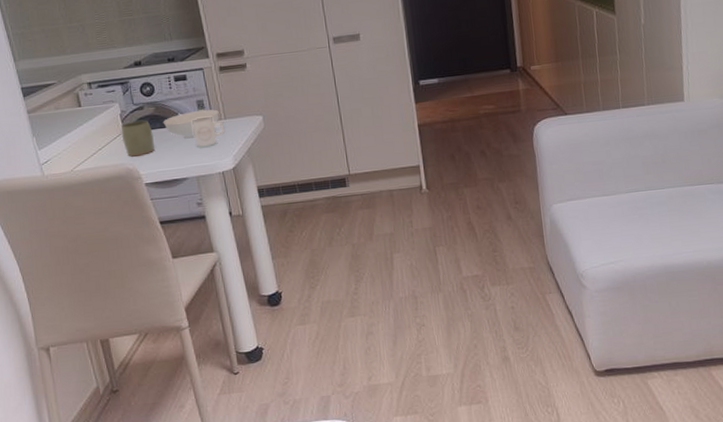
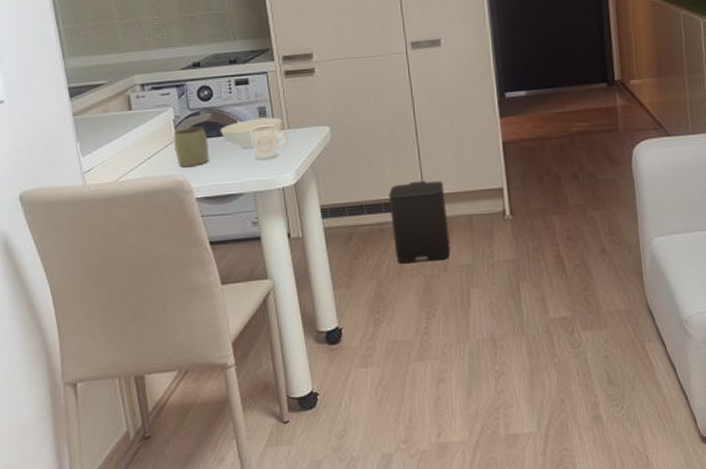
pedal bin: none [317,161,374,235] -> present [388,180,450,264]

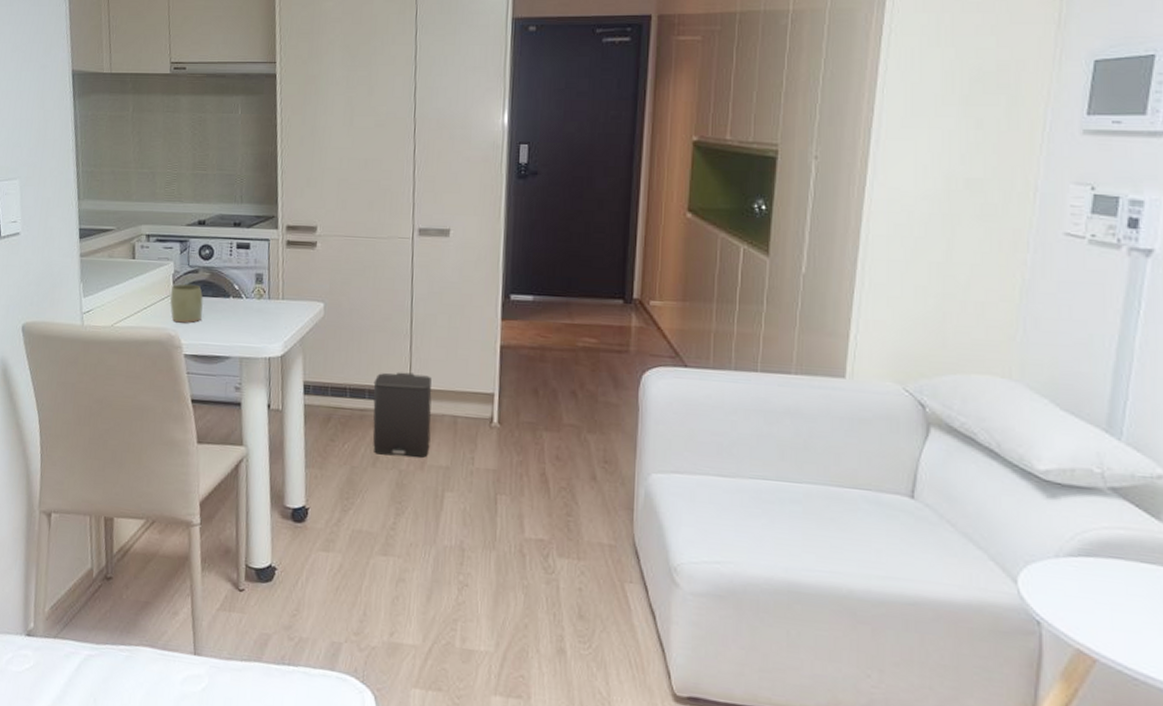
bowl: present [220,117,282,149] -> none [215,284,278,314]
mug: present [251,125,288,160] -> none [245,292,281,328]

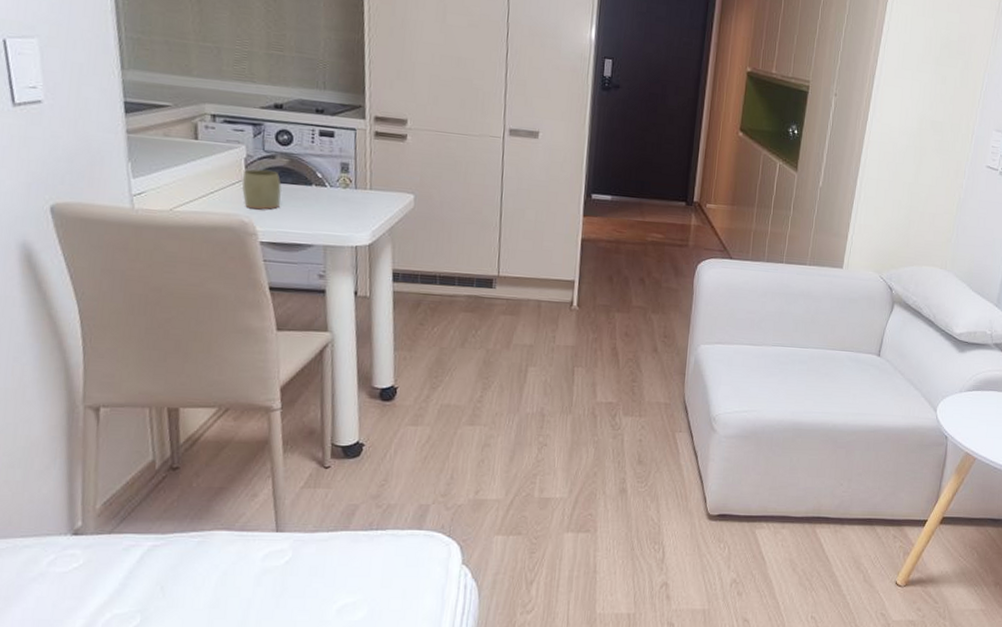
pedal bin: present [373,372,432,458] -> none [462,261,519,338]

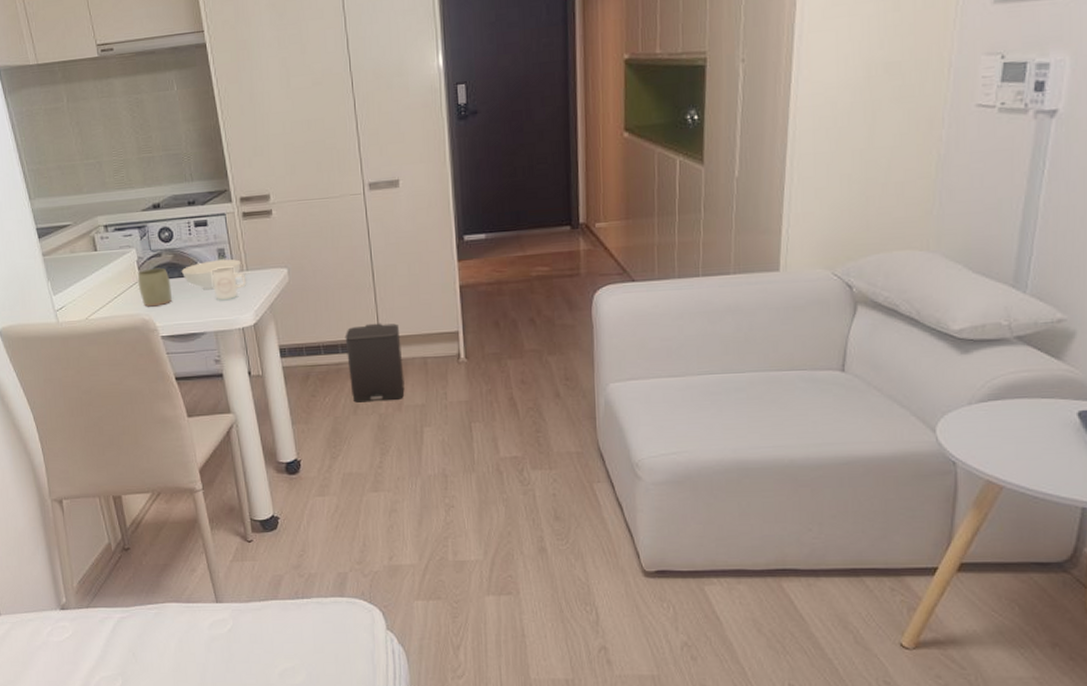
bowl: none [295,173,365,203] -> present [181,259,241,290]
mug: none [329,181,369,217] -> present [211,266,247,301]
pedal bin: none [462,261,519,338] -> present [345,323,405,403]

